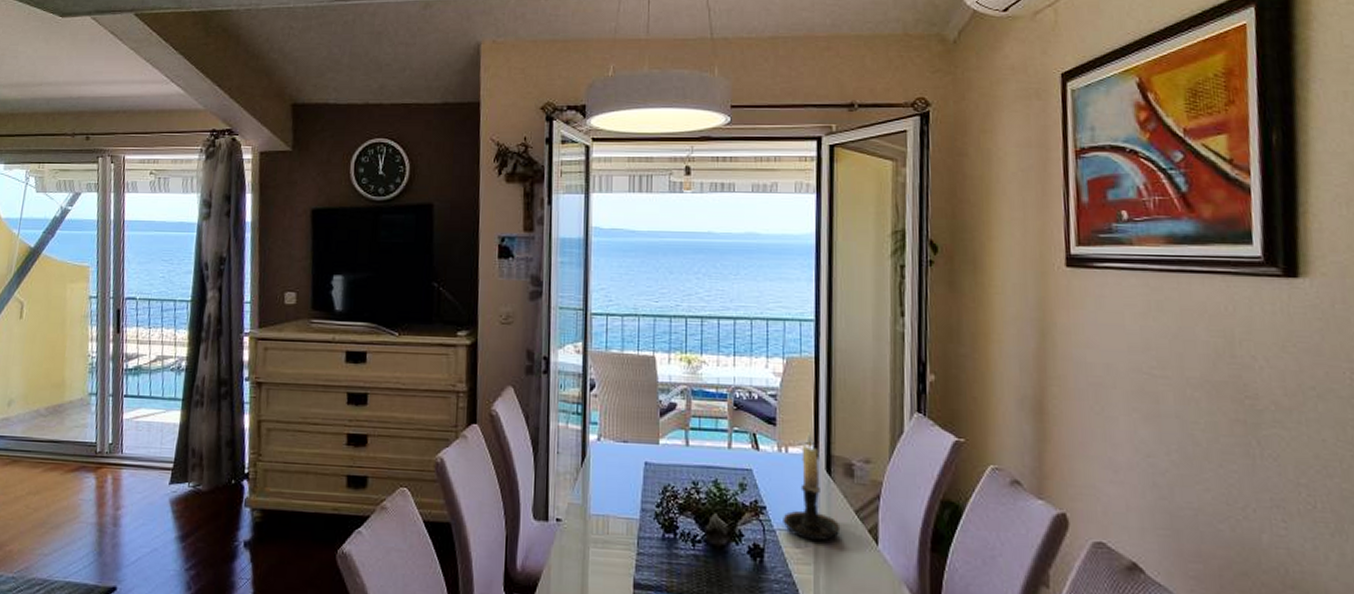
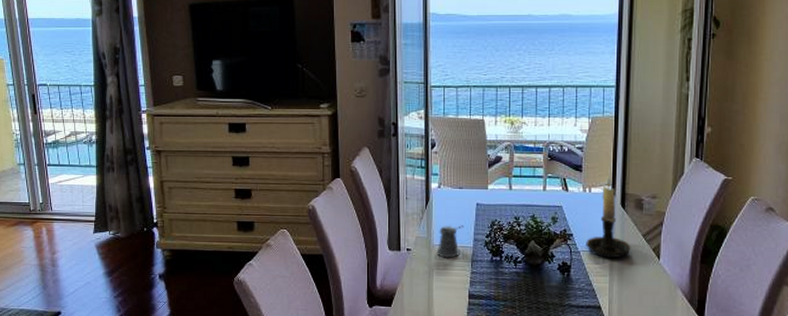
pepper shaker: none [593,489,629,533] -> present [436,225,464,258]

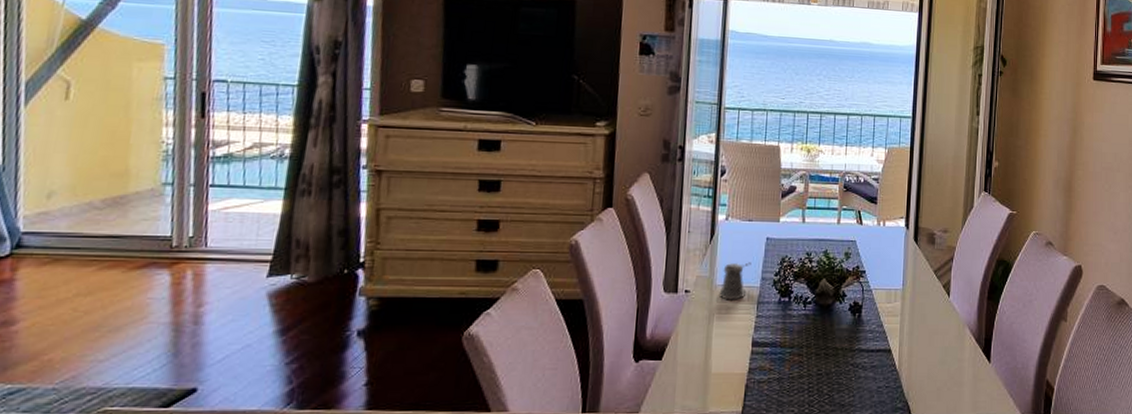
candle holder: present [586,175,631,259] -> none [878,208,923,297]

